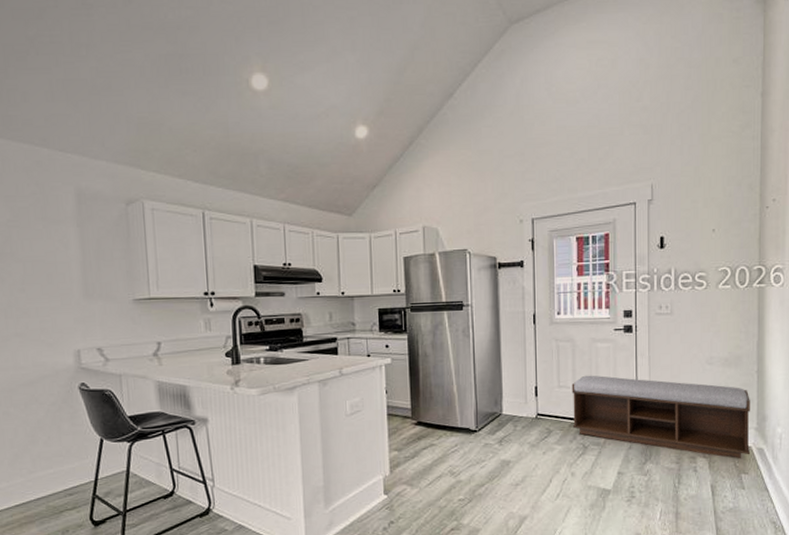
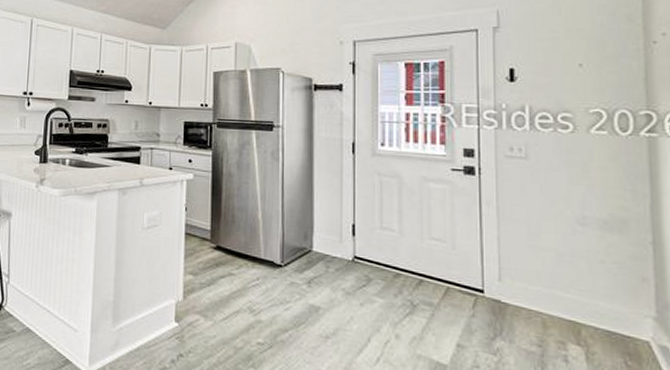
bench: present [571,375,751,459] -> none [397,218,649,357]

